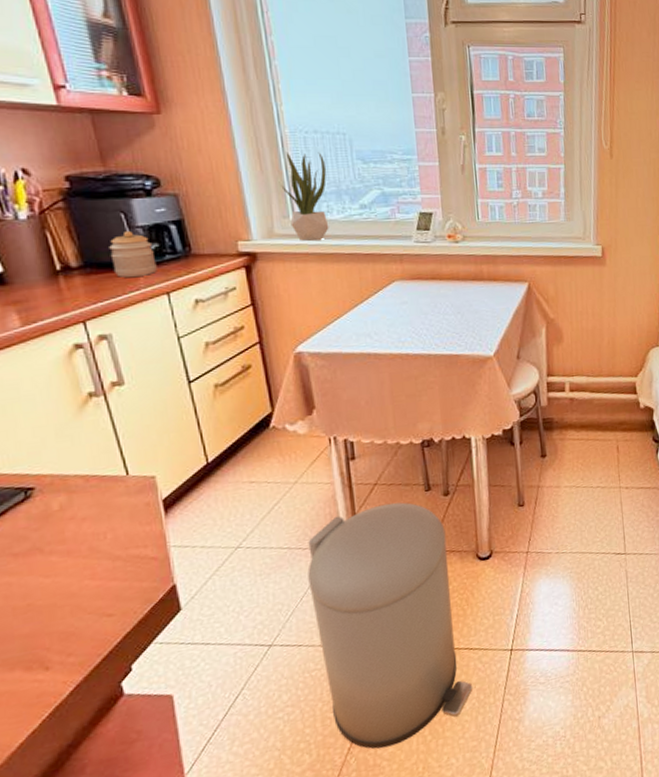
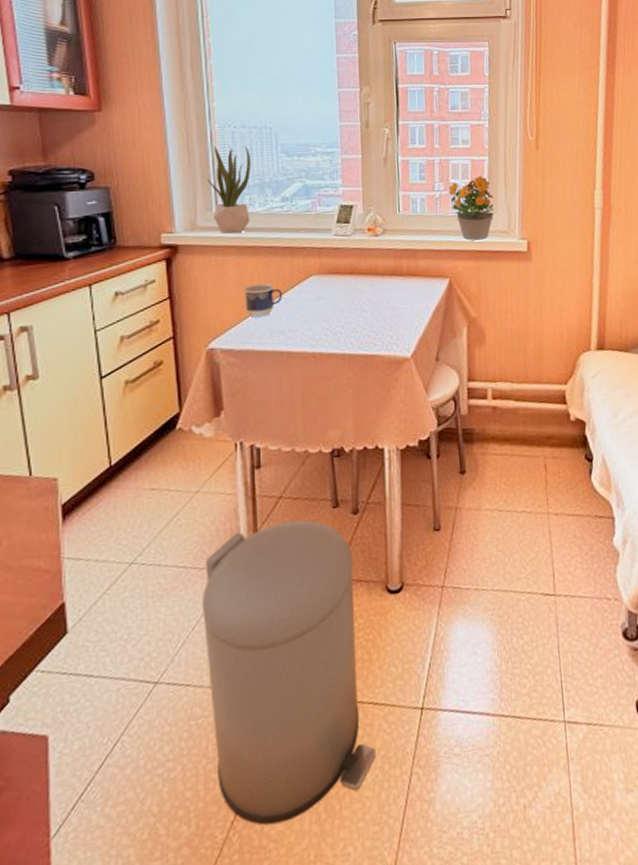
jar: present [109,230,157,278] -> none [40,222,82,269]
cup: none [326,289,367,323] -> present [243,283,283,318]
flowerpot: none [526,184,570,247] -> present [448,176,494,241]

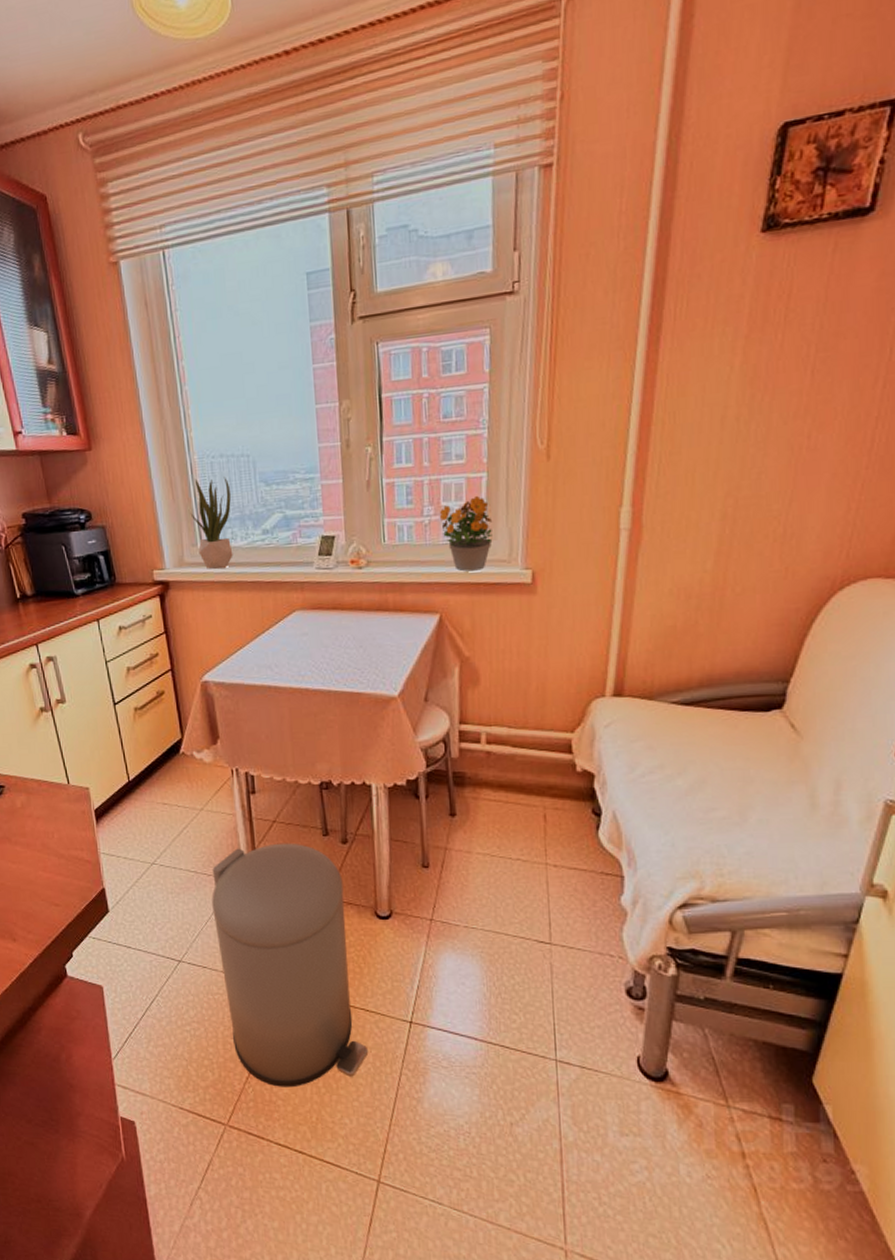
cup: present [243,283,283,318] -> none [230,618,268,653]

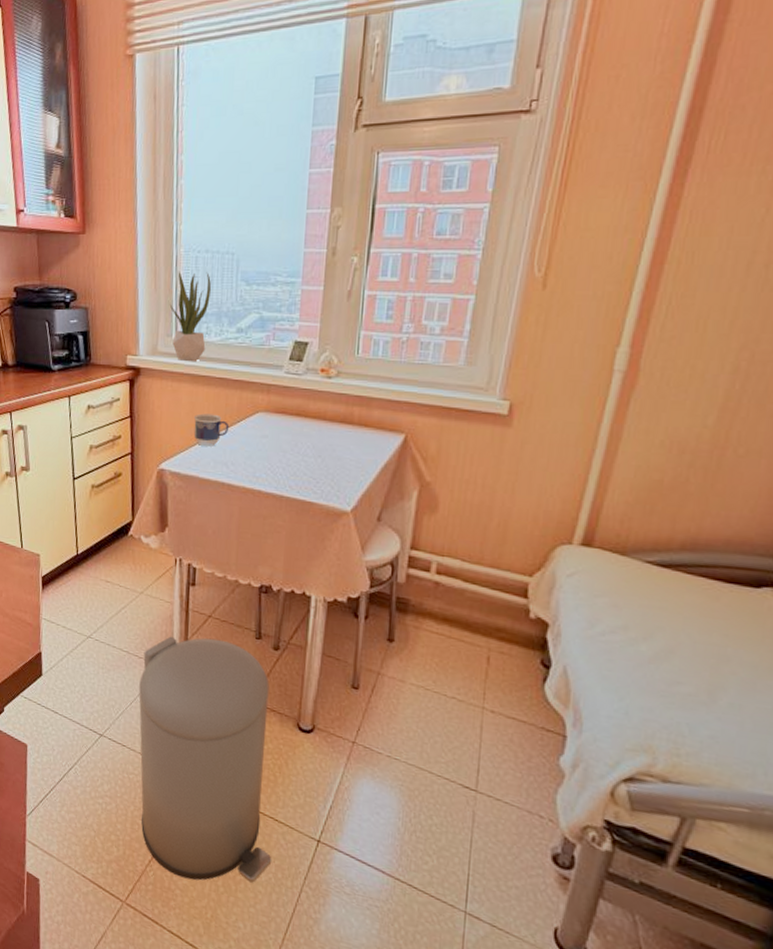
cup: none [230,618,268,653] -> present [193,413,230,448]
flowerpot: present [439,496,493,572] -> none [418,319,474,395]

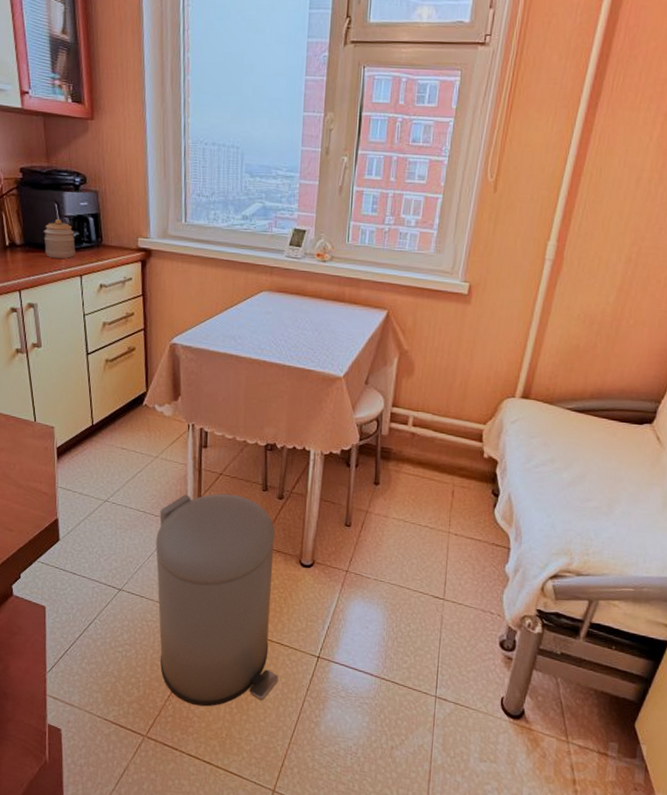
jar: none [34,337,65,379] -> present [44,218,76,259]
potted plant: present [169,271,211,362] -> none [178,160,218,246]
cup: present [193,413,230,448] -> none [203,292,237,323]

